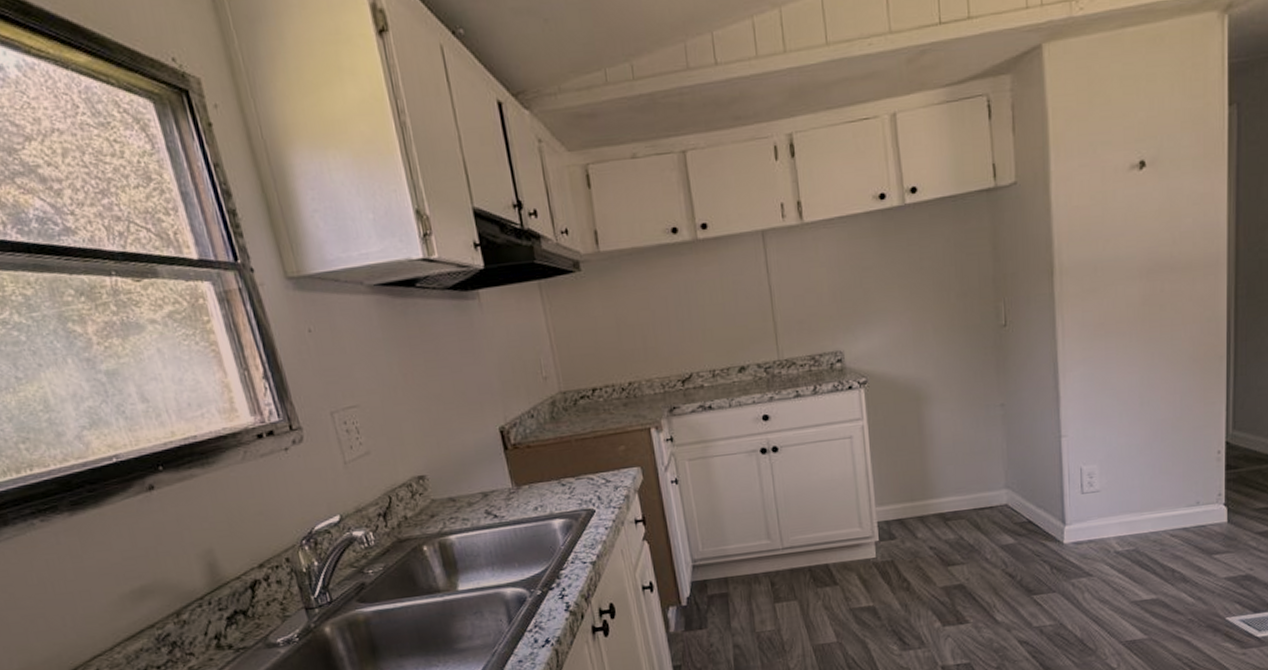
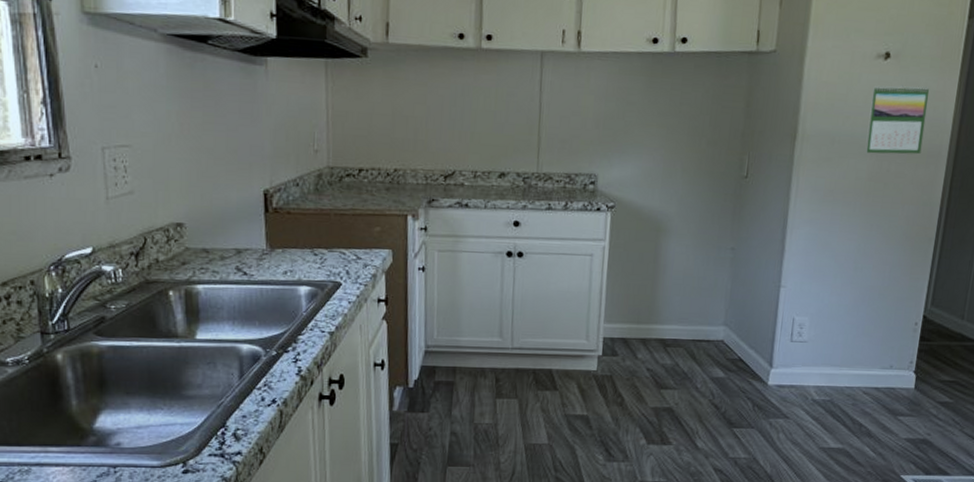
calendar: none [1131,190,1196,276] -> present [865,85,930,155]

